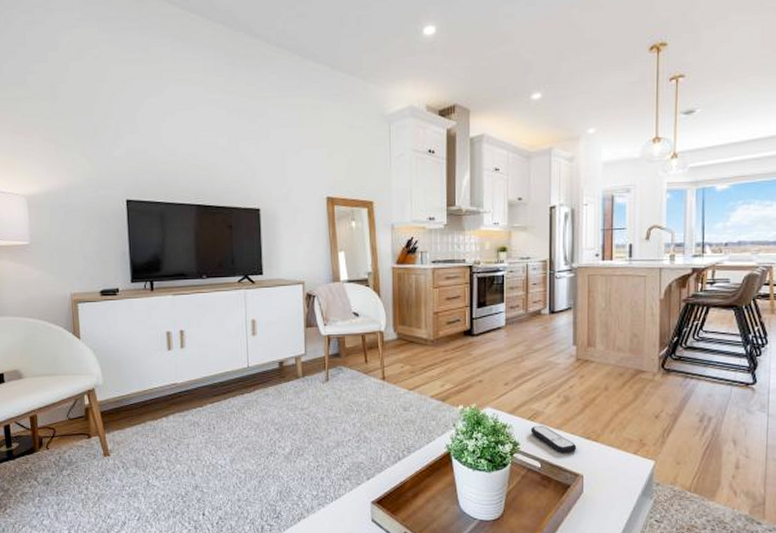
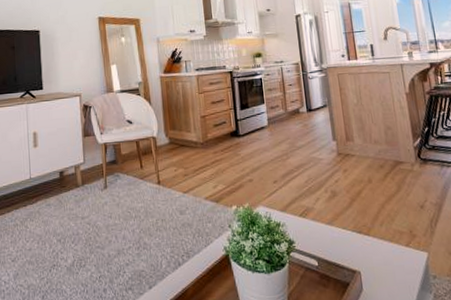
remote control: present [530,425,577,453] -> none [303,221,351,250]

